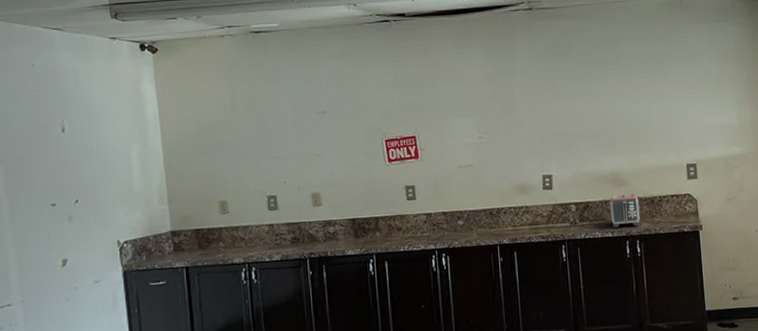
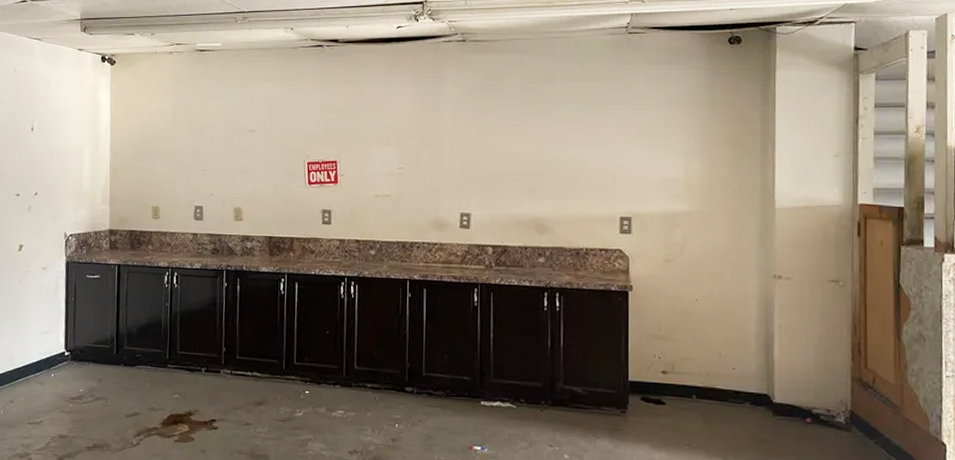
toaster: present [609,193,640,229] -> none [530,241,563,279]

